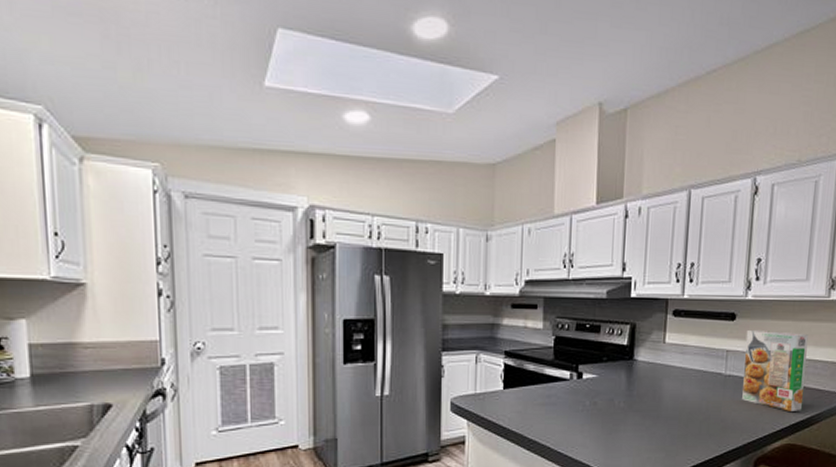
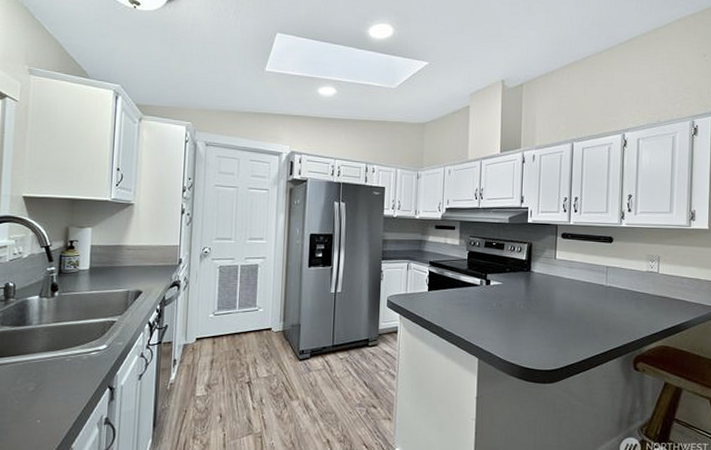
cereal box: present [742,329,808,411] -> none [621,250,674,319]

